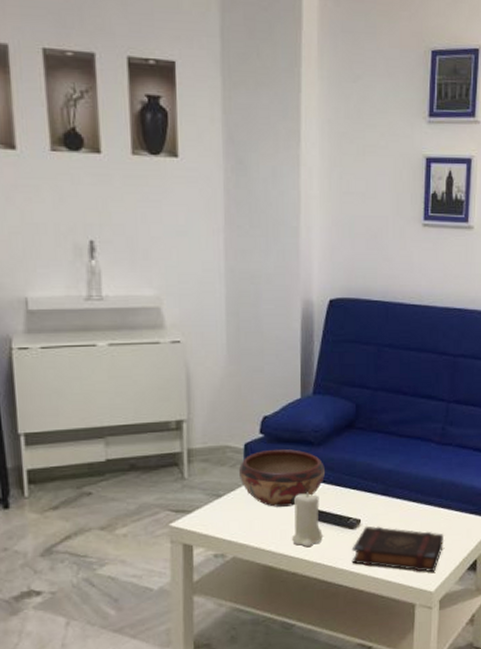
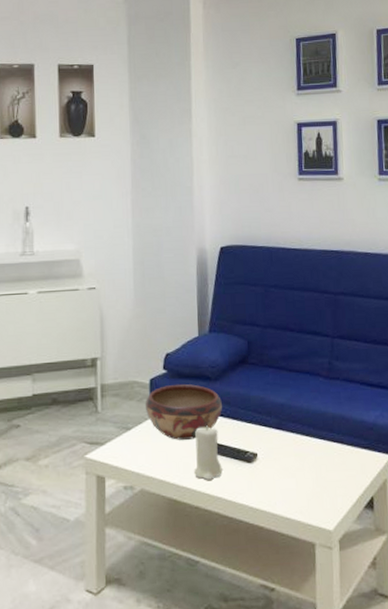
book: present [351,525,444,572] -> none [250,460,339,510]

